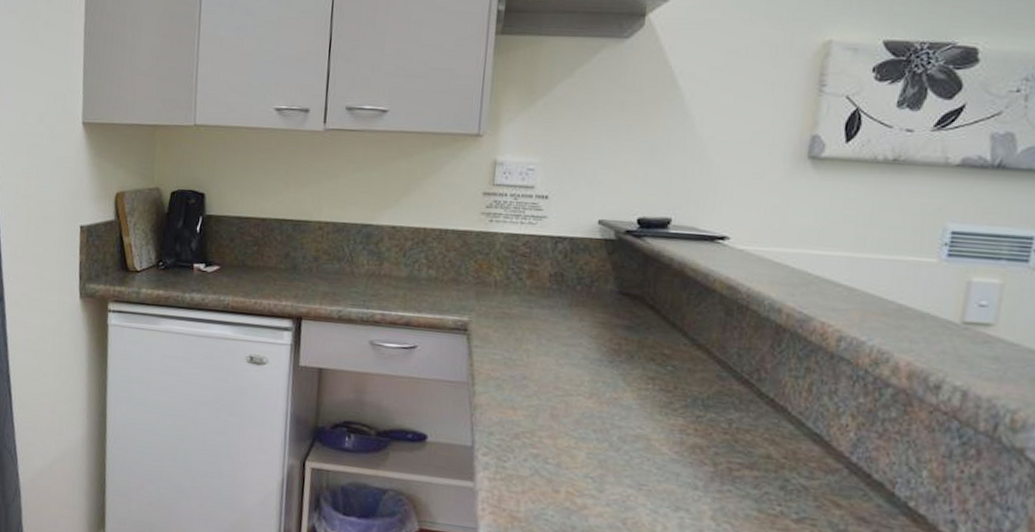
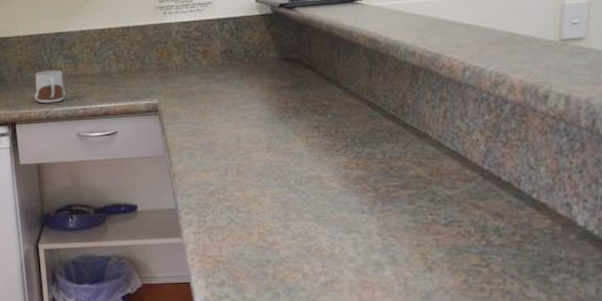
mug: none [327,264,364,303] -> present [34,70,65,104]

